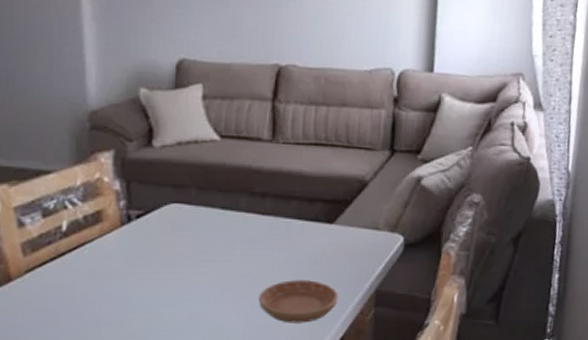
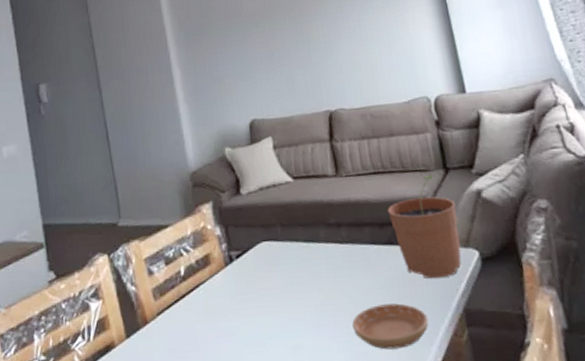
plant pot: none [321,154,393,260] -> present [387,174,462,279]

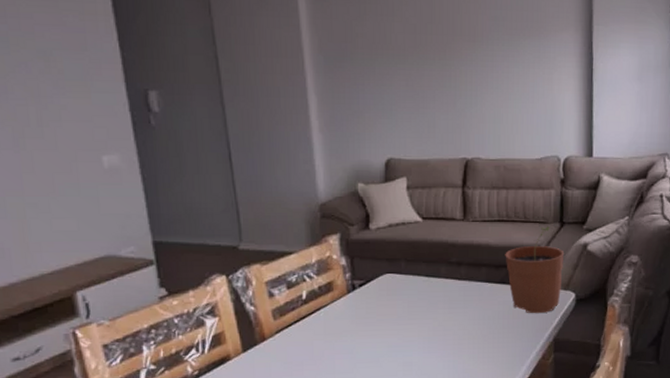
saucer: present [352,303,429,350] -> none [459,332,524,368]

